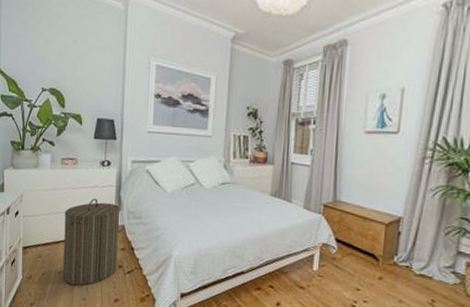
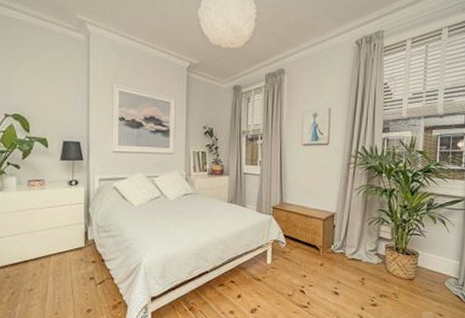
laundry hamper: present [63,198,120,286] -> none [33,216,90,301]

